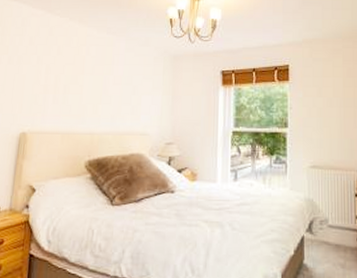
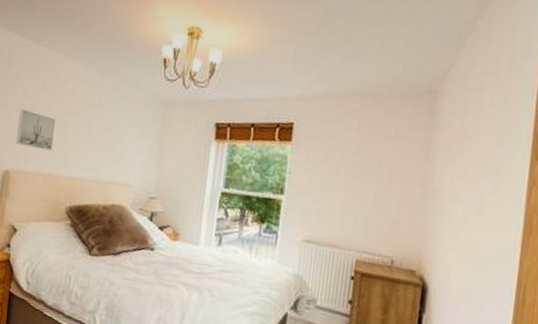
wall art: none [31,73,71,109] -> present [15,109,56,151]

